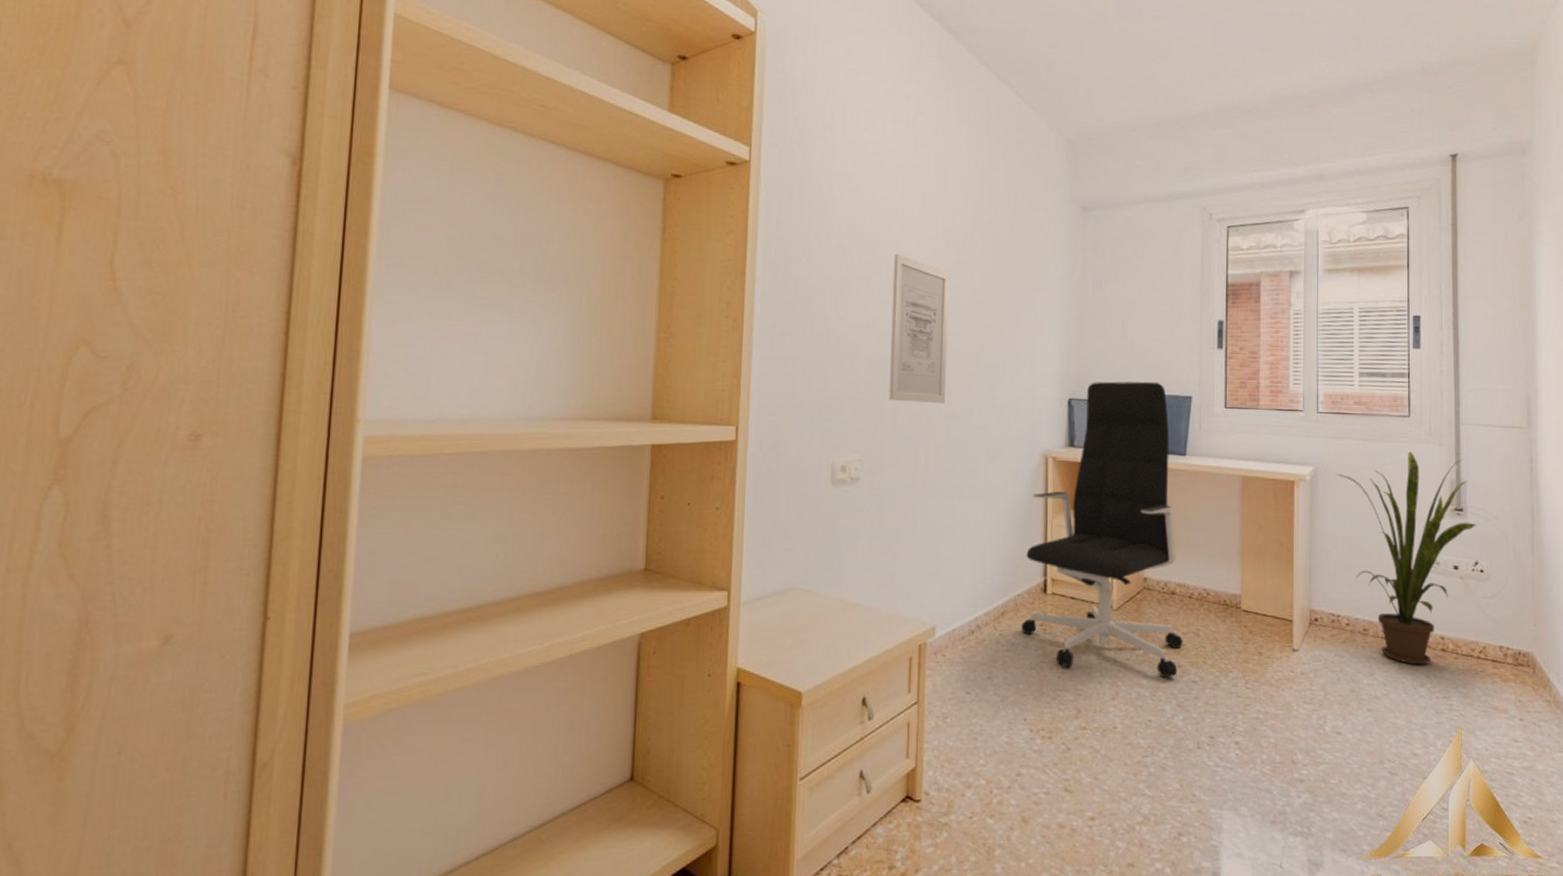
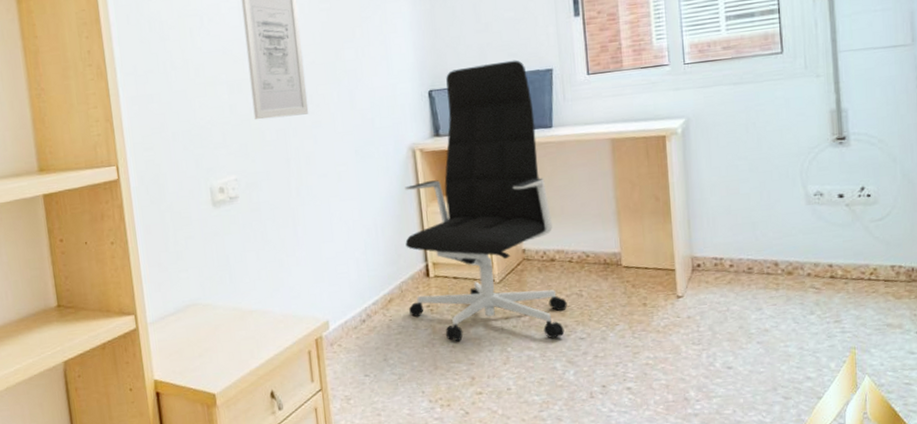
house plant: present [1335,451,1478,665] -> none [708,88,862,295]

